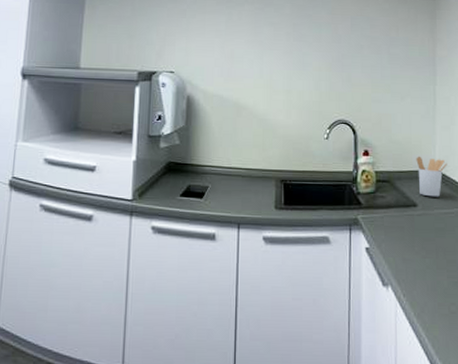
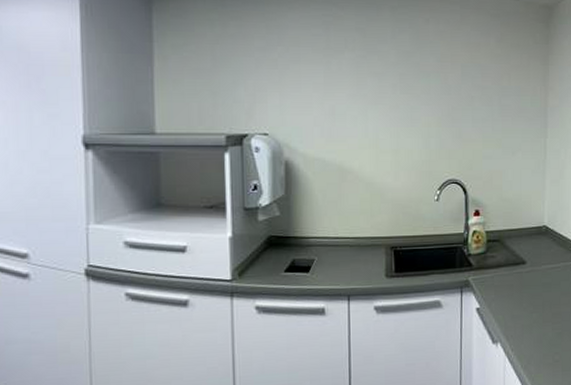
utensil holder: present [416,156,447,197] -> none [526,212,555,253]

